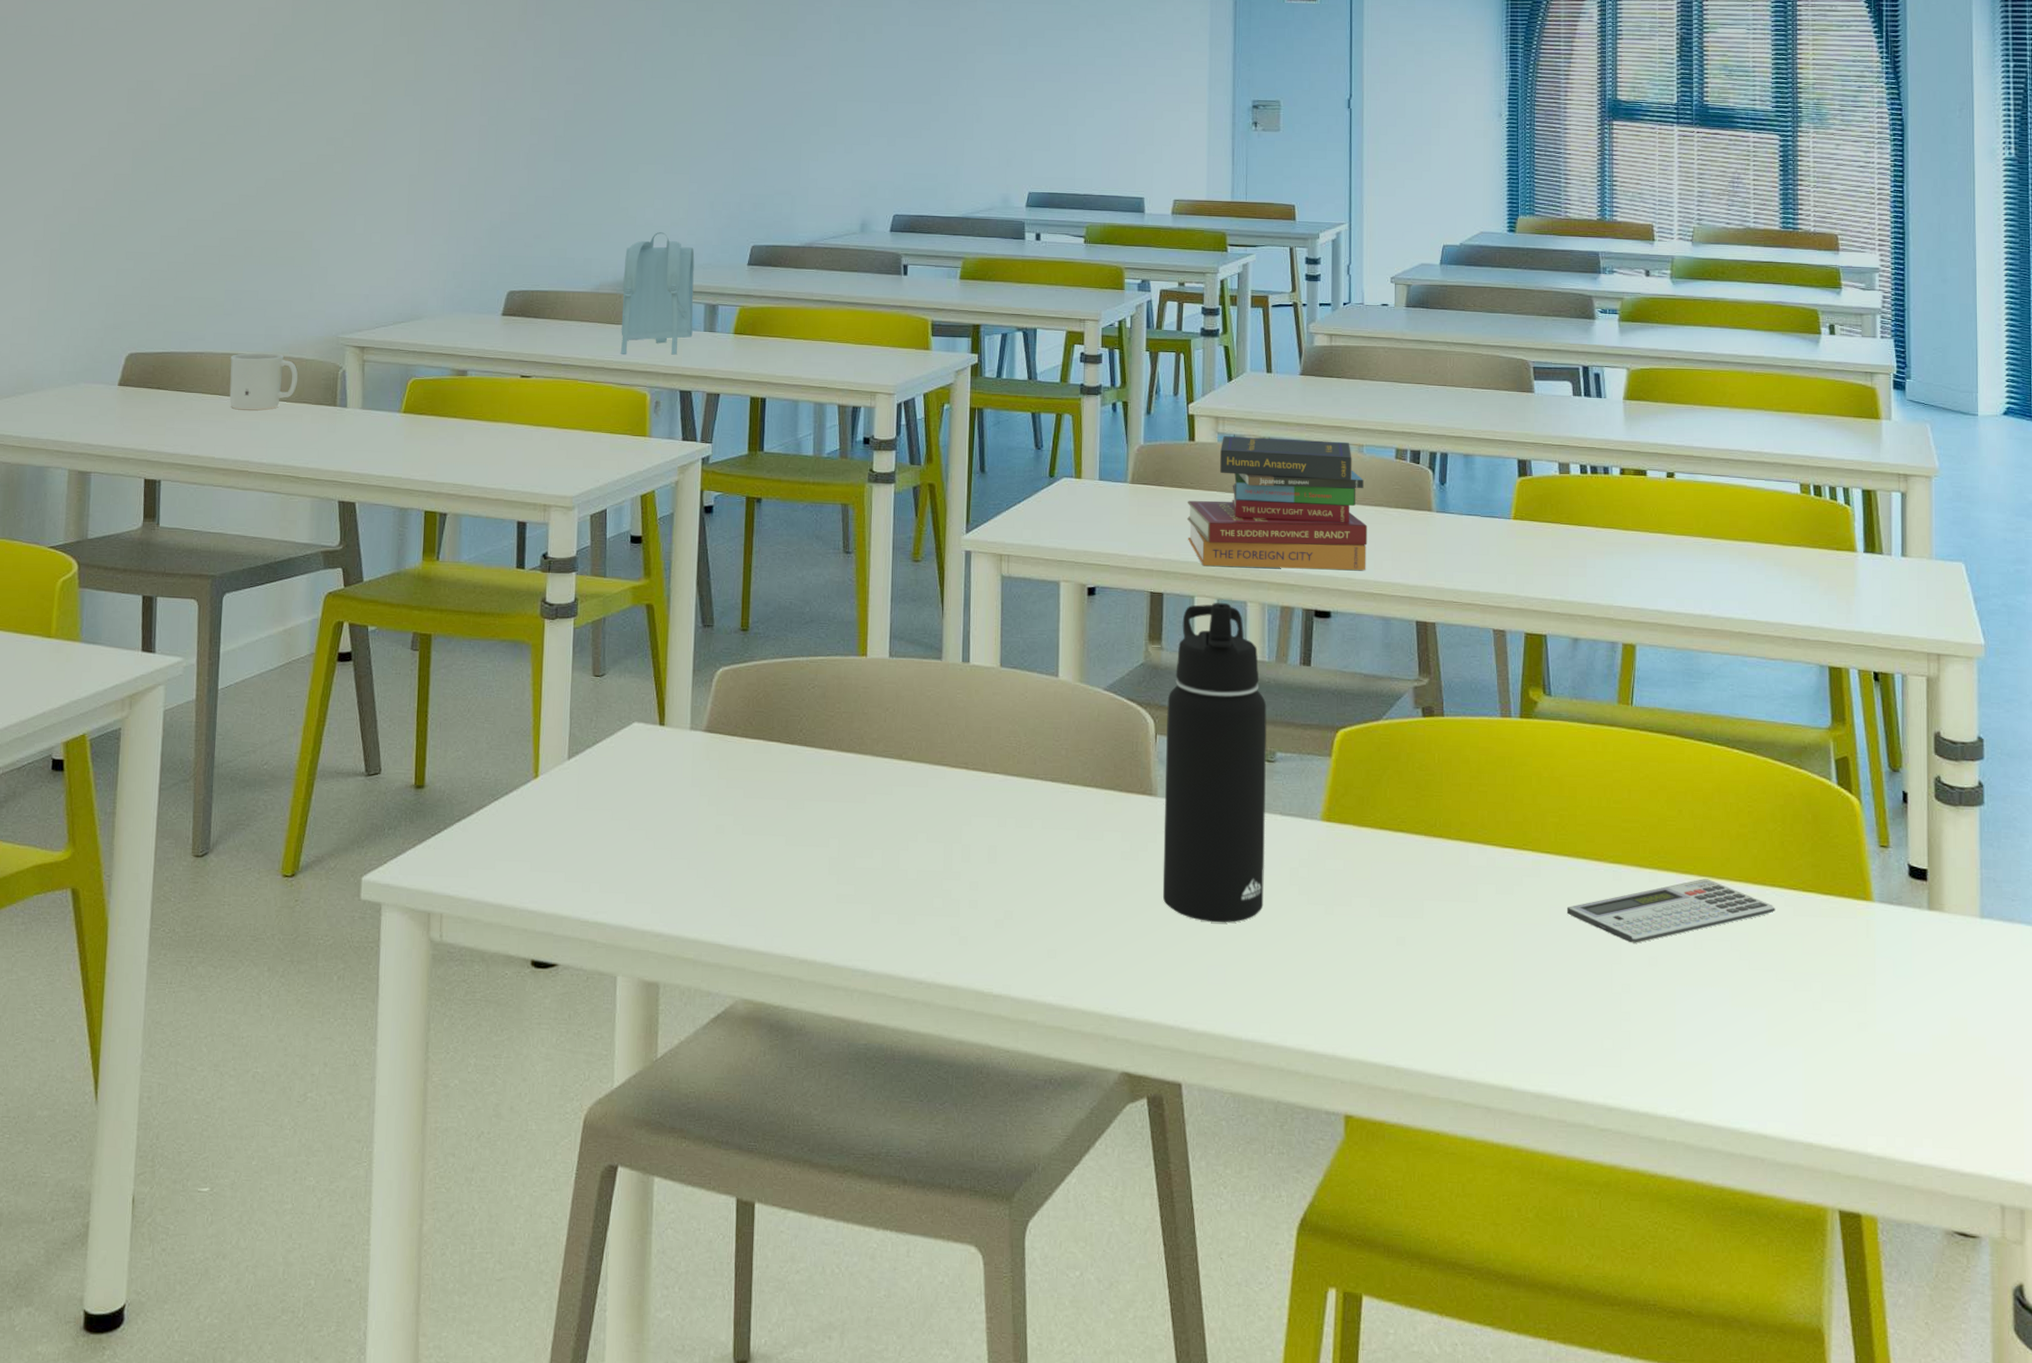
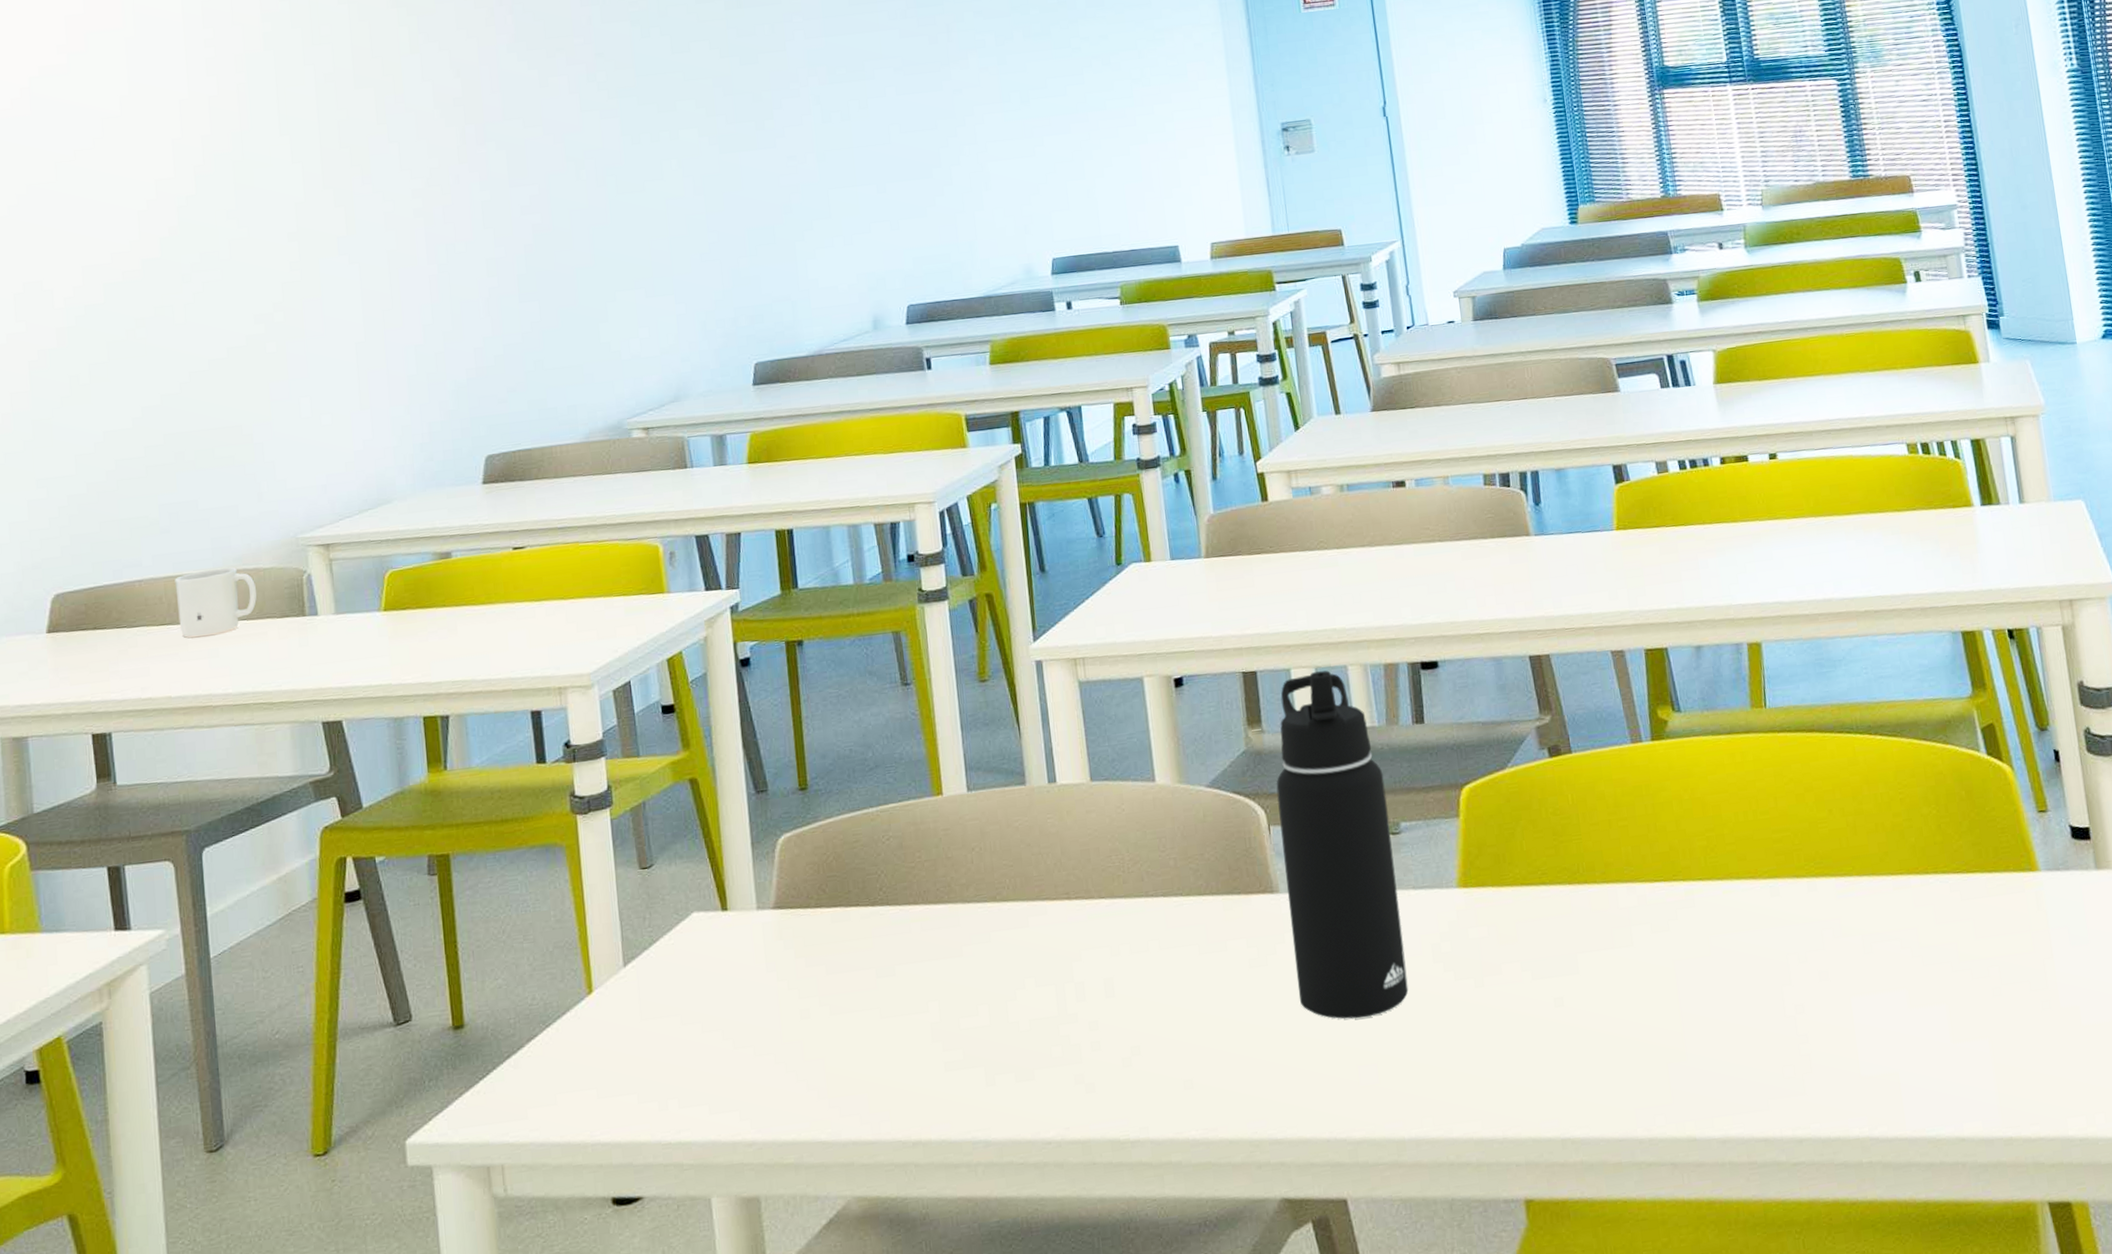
backpack: present [621,232,695,355] -> none [613,363,702,506]
books: present [1186,435,1368,571] -> none [1268,476,1469,635]
calculator: present [1566,879,1775,943] -> none [1727,877,1942,960]

